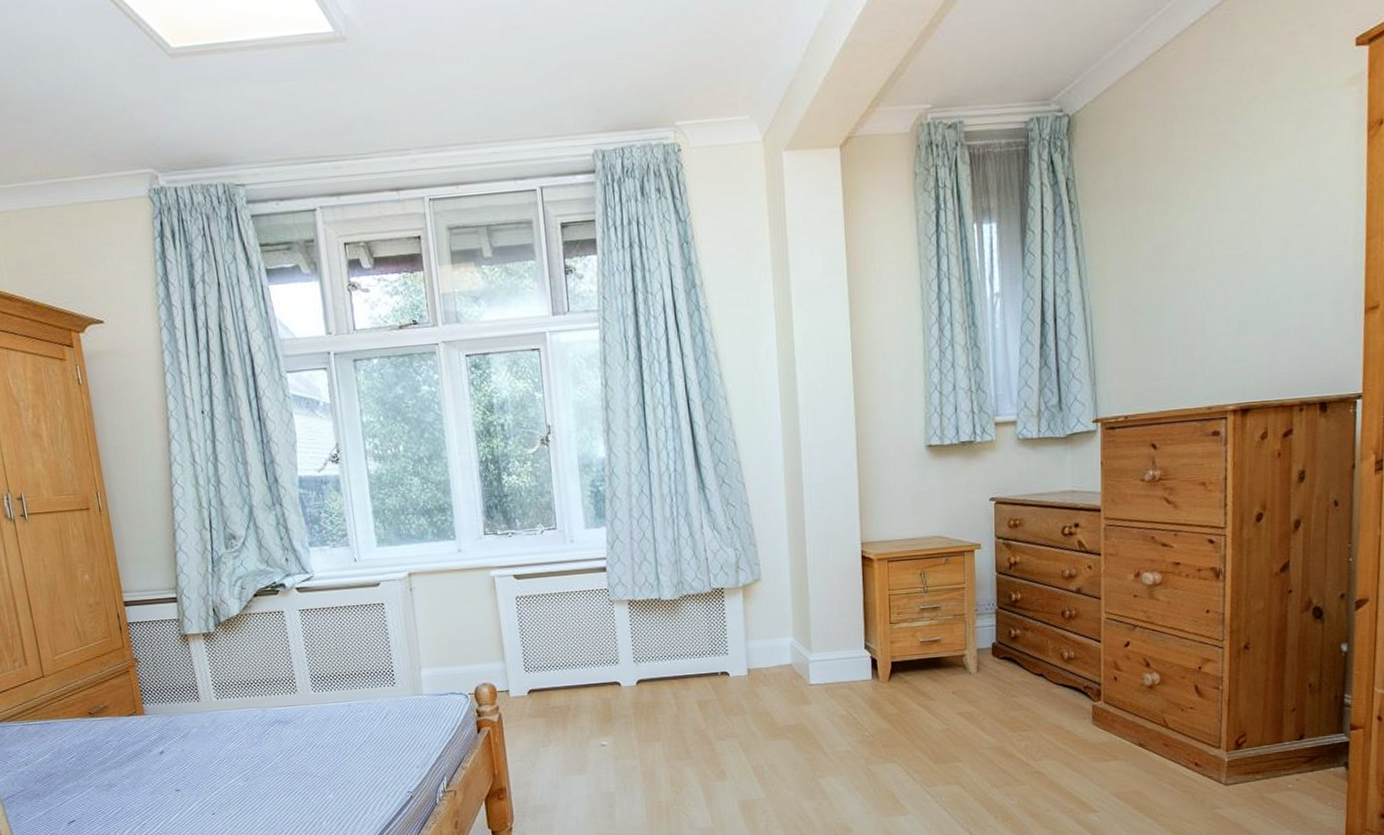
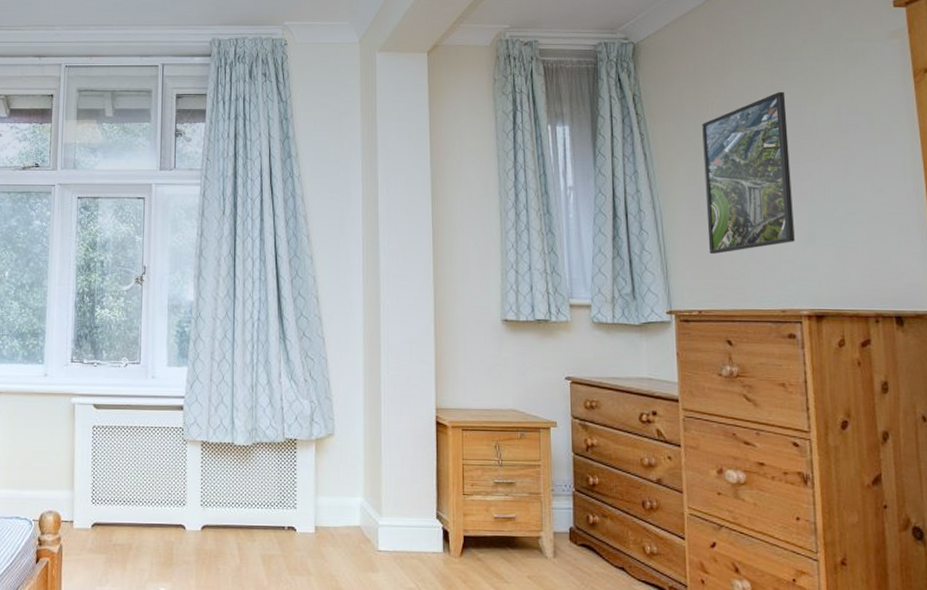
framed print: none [1138,160,1230,354] -> present [702,91,795,254]

